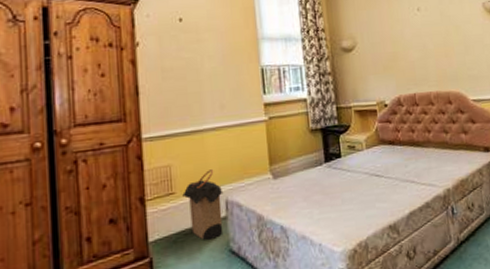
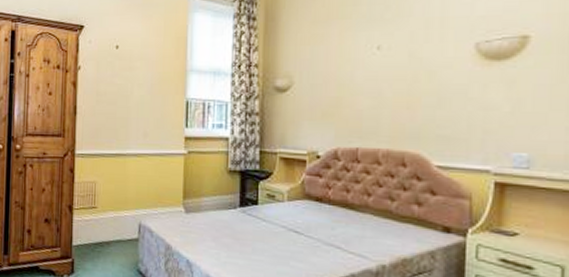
laundry hamper: present [182,169,224,240] -> none [103,192,138,256]

